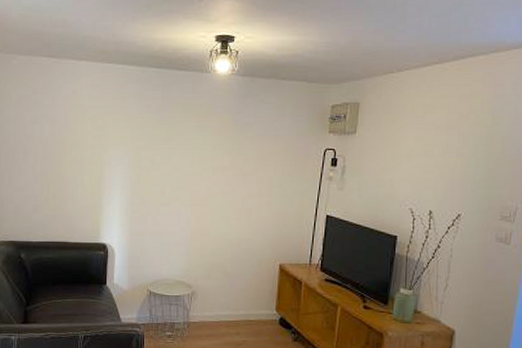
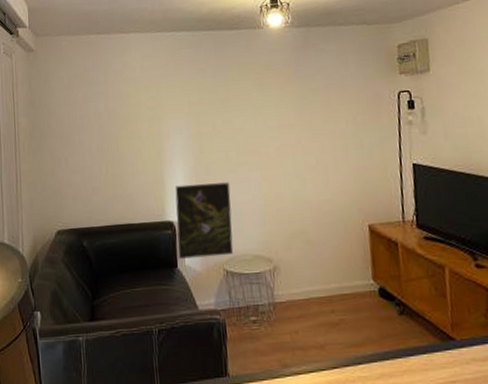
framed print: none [108,212,162,279] -> present [175,182,234,259]

